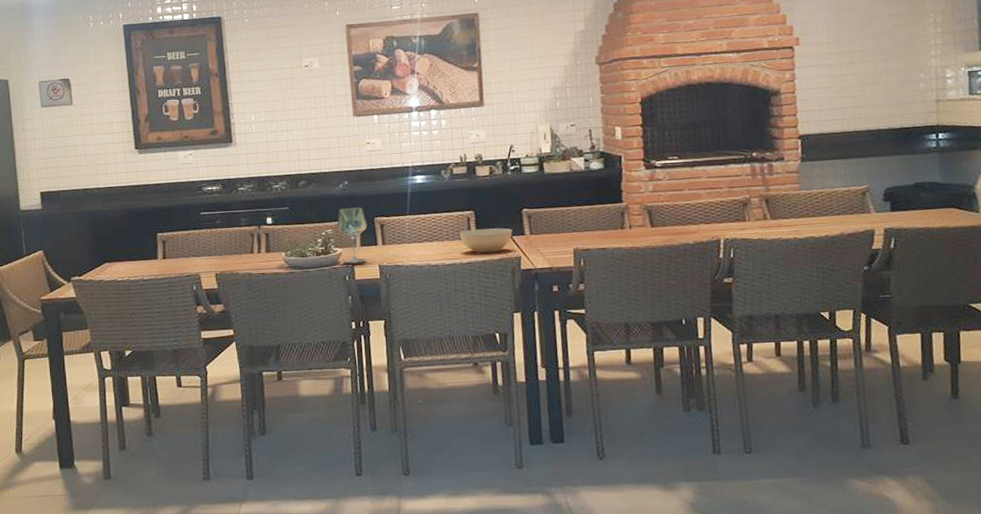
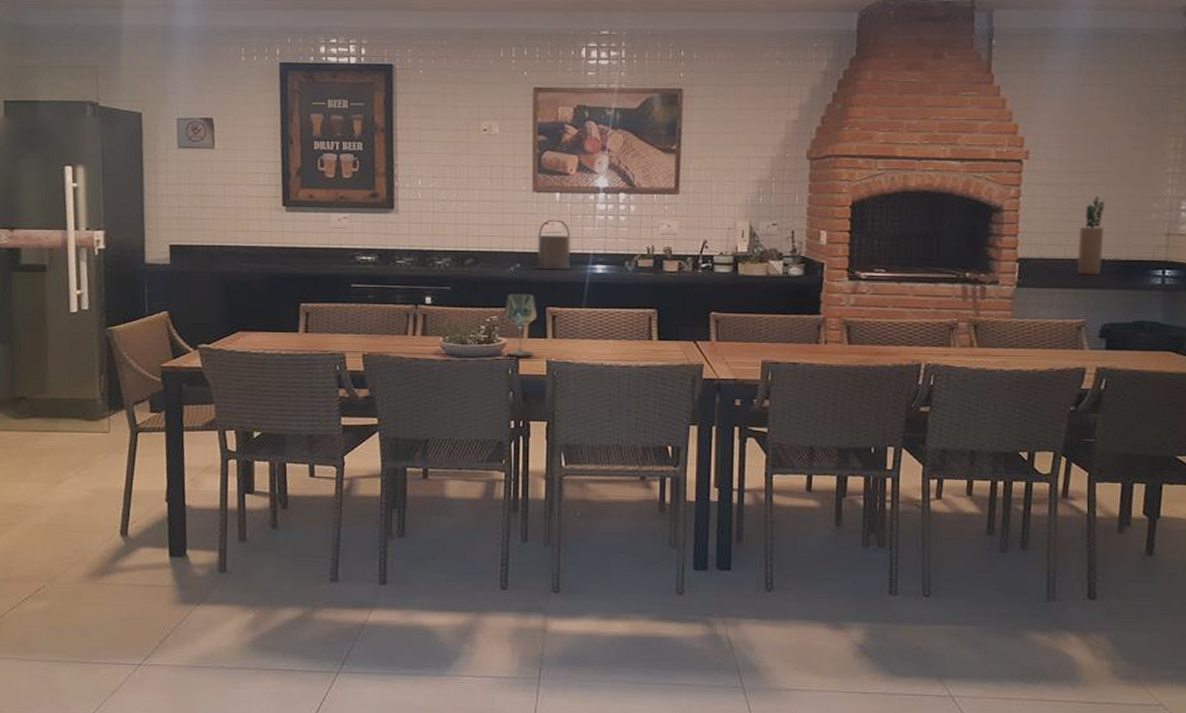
bucket: none [361,138,392,185] -> present [537,219,570,270]
bowl: present [459,228,513,253] -> none [638,330,697,358]
vase: none [854,72,879,146] -> present [1077,196,1106,276]

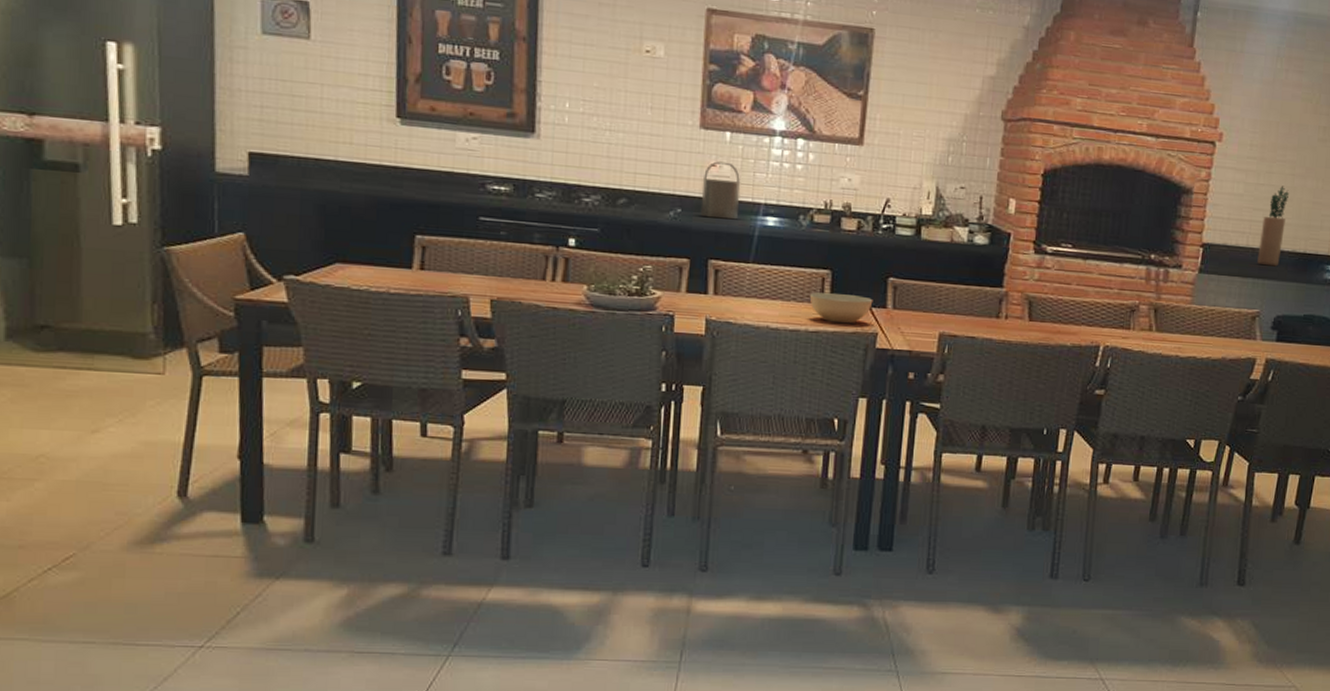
wine glass: present [503,294,538,356] -> none [659,241,699,313]
bowl: none [638,330,697,358] -> present [809,292,873,324]

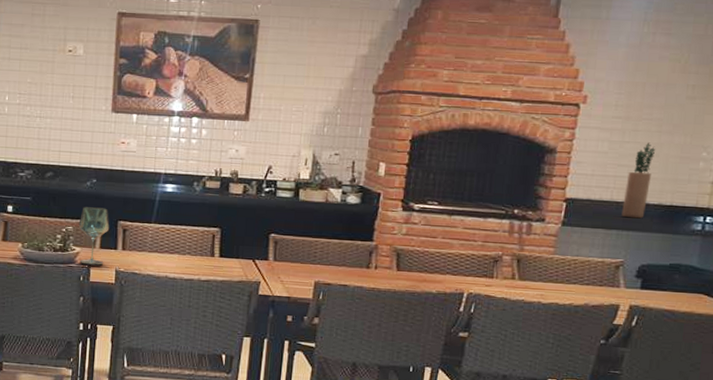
wine glass: none [659,241,699,313] -> present [78,207,110,265]
bucket: present [700,161,740,220] -> none [111,139,144,188]
bowl: present [809,292,873,324] -> none [202,247,257,274]

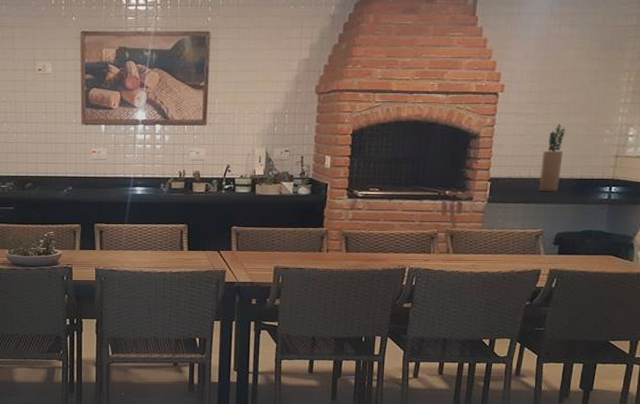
wine glass: present [78,207,110,265] -> none [59,212,87,265]

